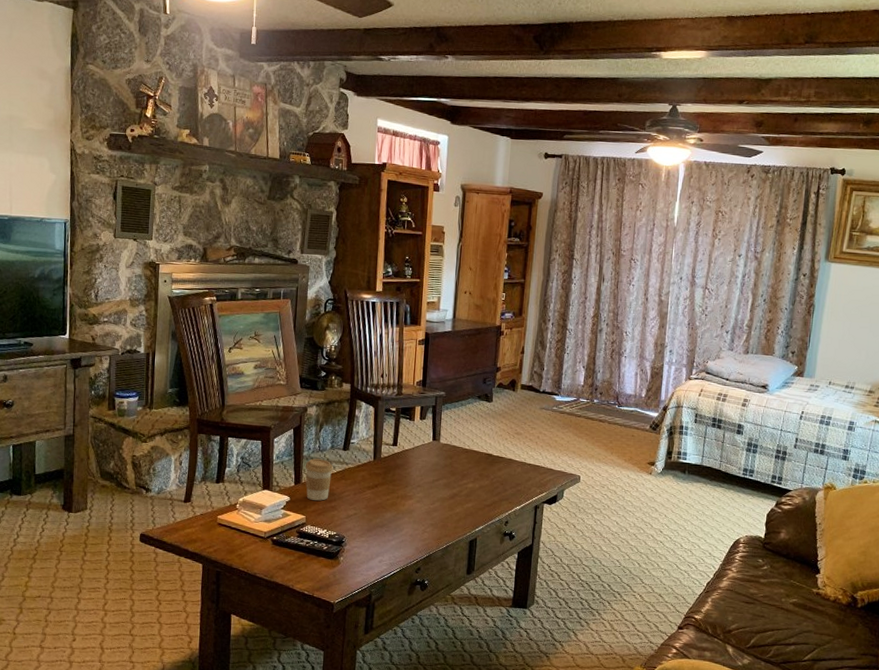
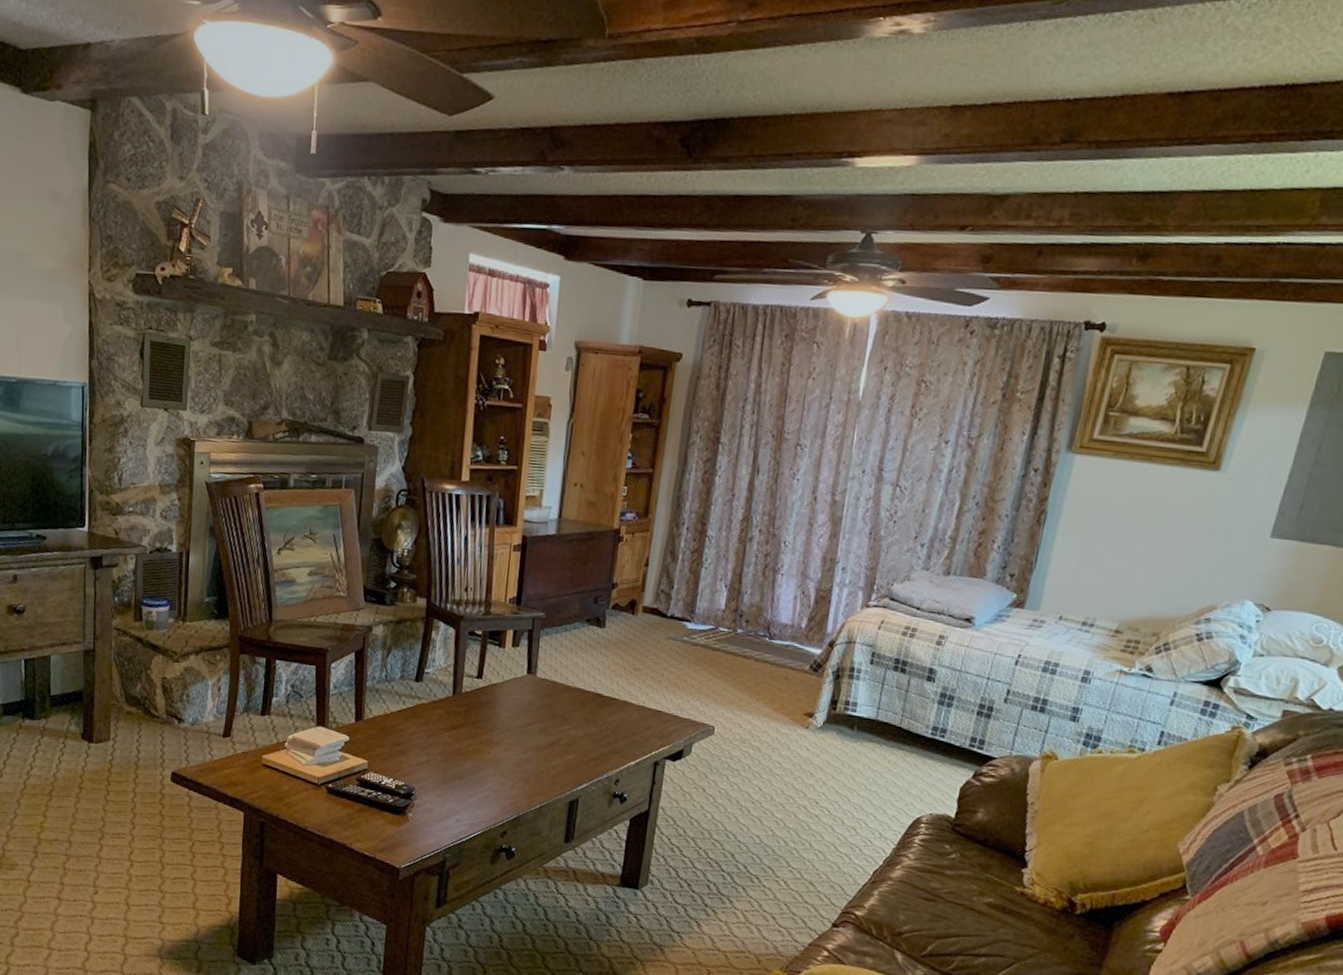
coffee cup: present [305,458,333,501] -> none [368,690,403,743]

